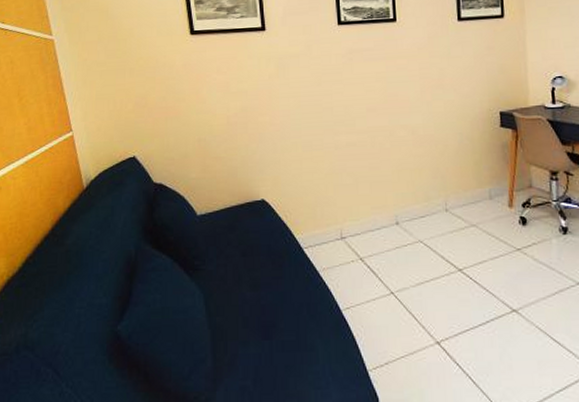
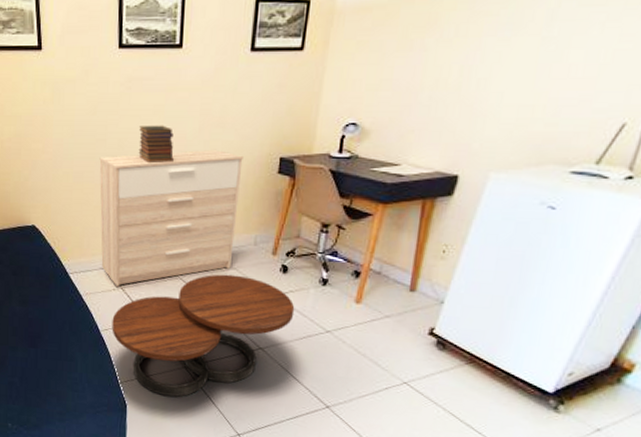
sideboard: none [327,108,470,257] -> present [99,149,243,287]
coffee table: none [353,232,542,382] -> present [112,274,295,397]
book stack: none [364,90,400,127] -> present [138,125,174,164]

